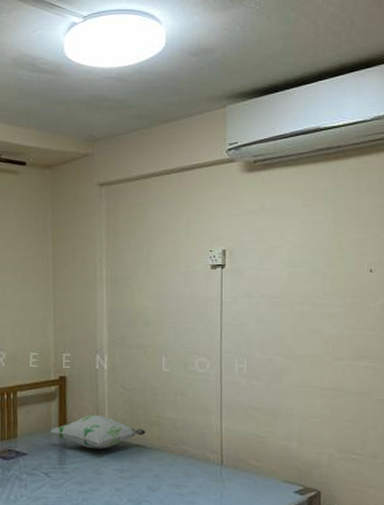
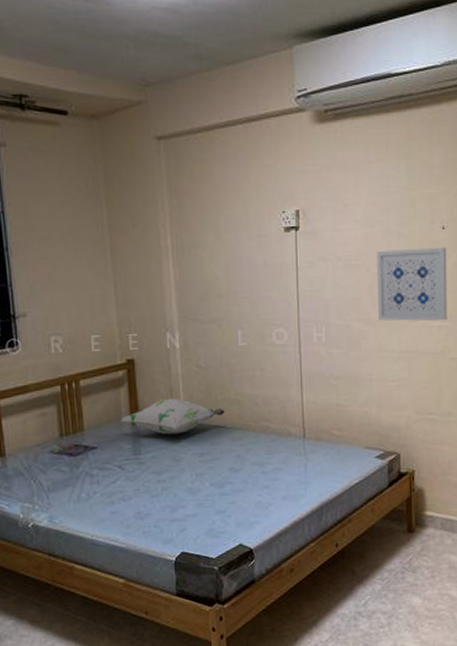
wall art: none [300,289,375,362] -> present [376,247,447,321]

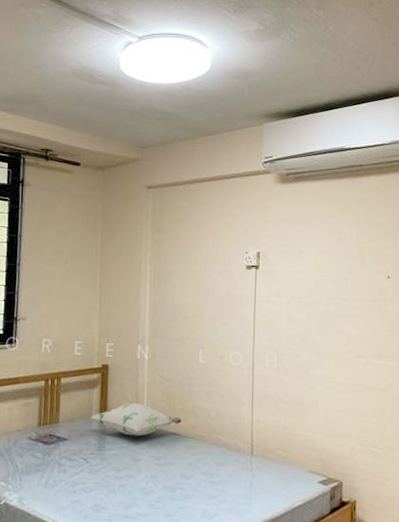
wall art: present [376,247,447,321] -> none [326,292,392,361]

